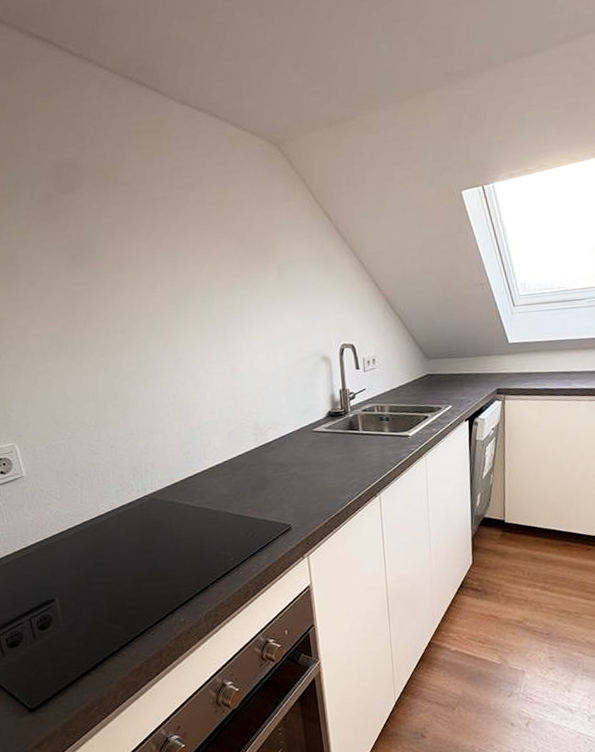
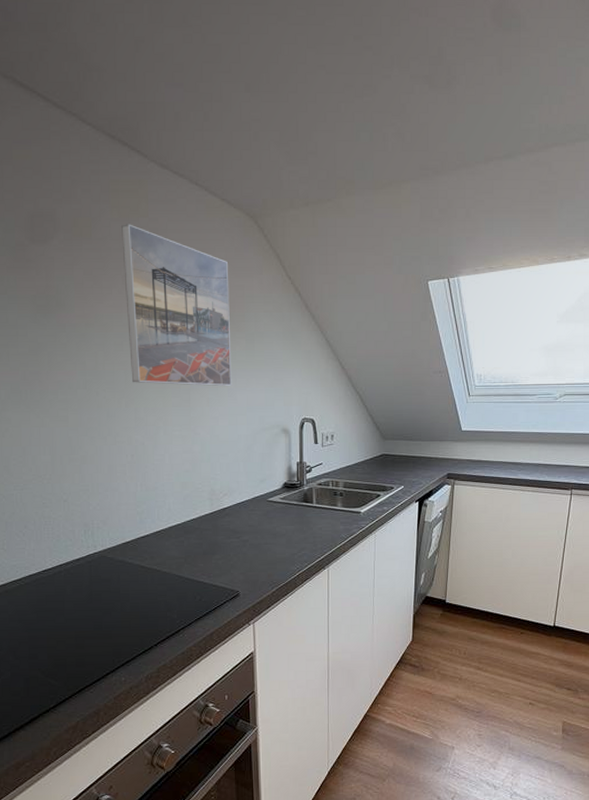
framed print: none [145,164,268,324] -> present [121,224,232,386]

